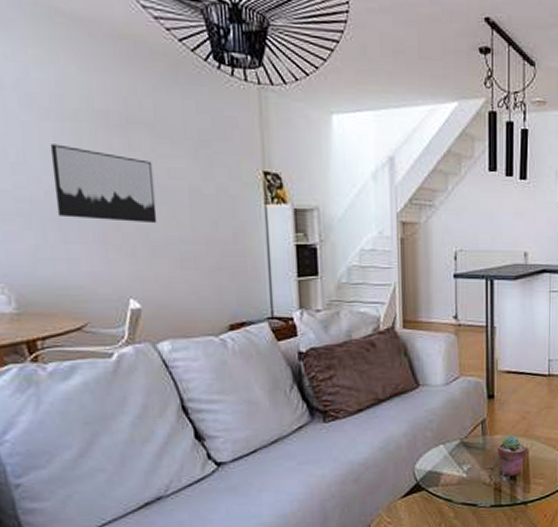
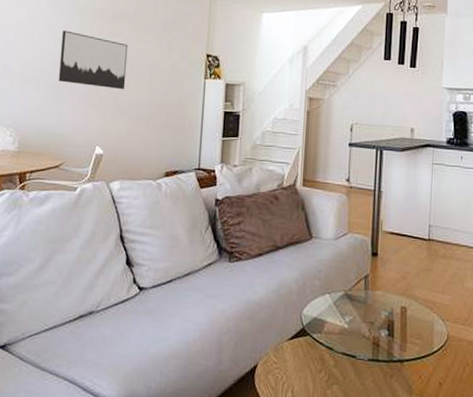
potted succulent: present [498,435,527,476] -> none [378,292,405,333]

